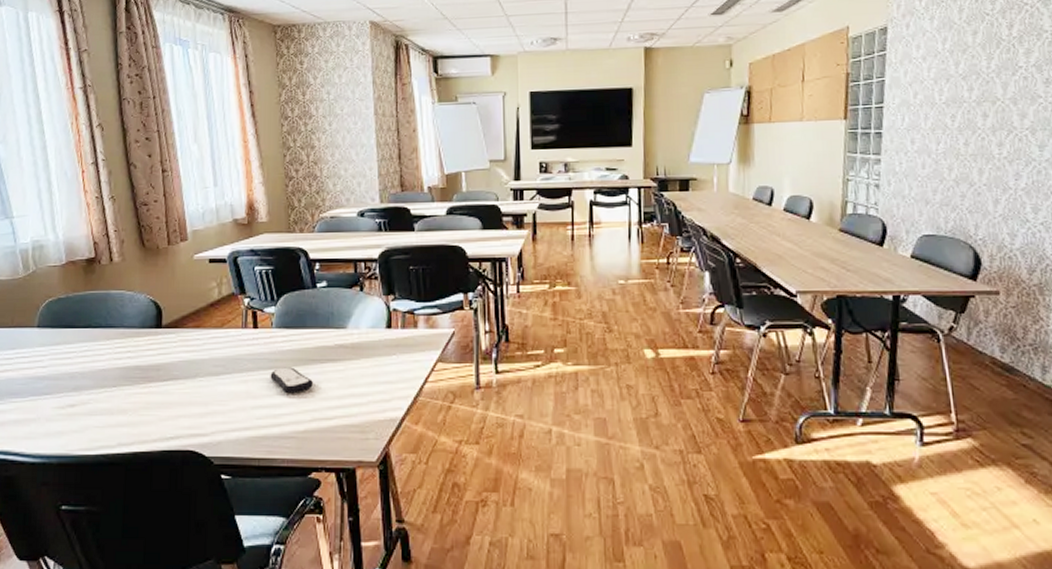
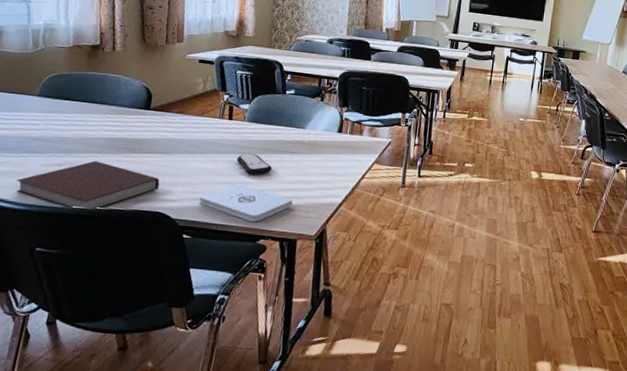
notebook: none [29,396,186,458] -> present [16,161,160,211]
notepad: none [233,405,344,452] -> present [199,182,293,223]

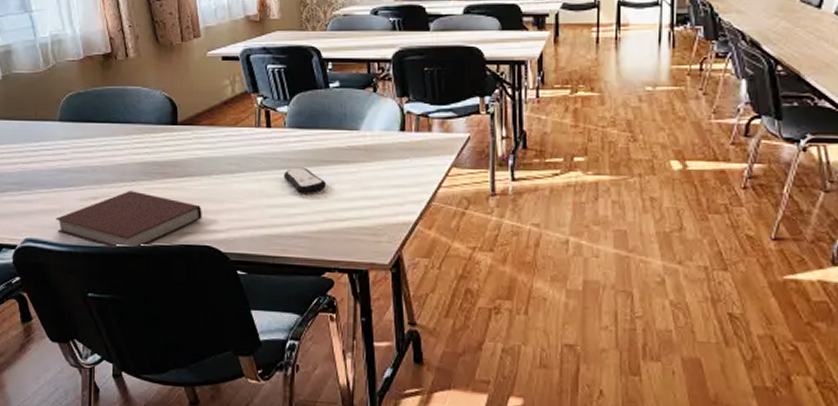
notepad: present [199,182,293,223] -> none [248,204,357,252]

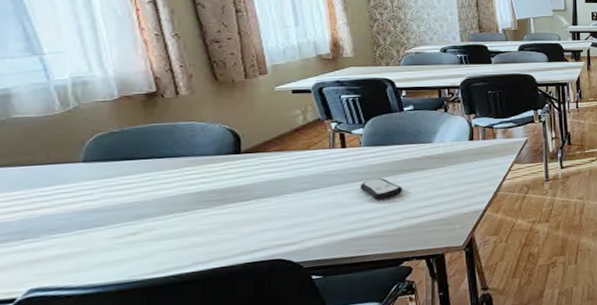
notebook: present [55,190,202,249] -> none [76,220,271,280]

